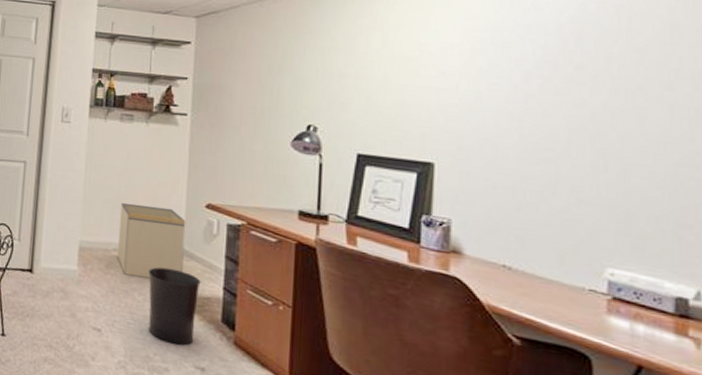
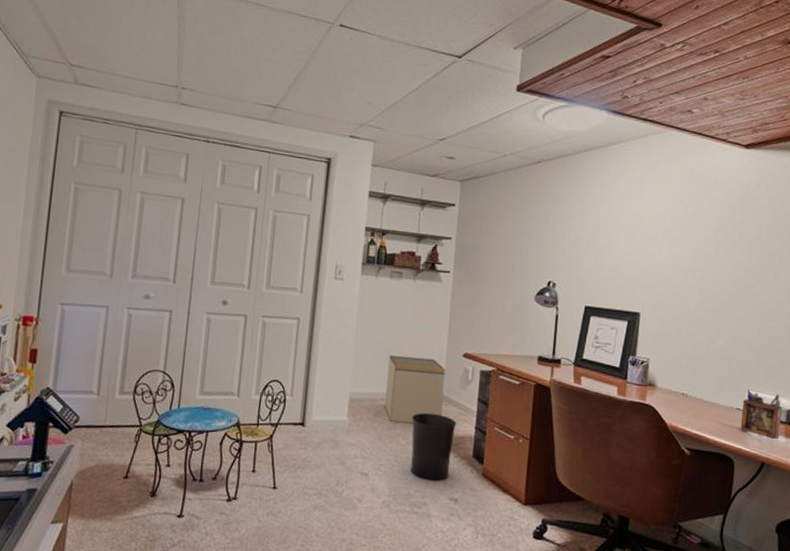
desk organizer: none [598,265,667,335] -> present [740,389,783,439]

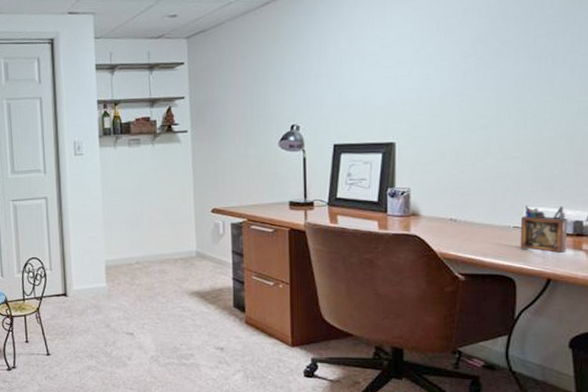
storage bin: present [385,354,446,424] -> none [137,218,197,283]
waste bin: present [410,412,457,481] -> none [168,270,213,333]

